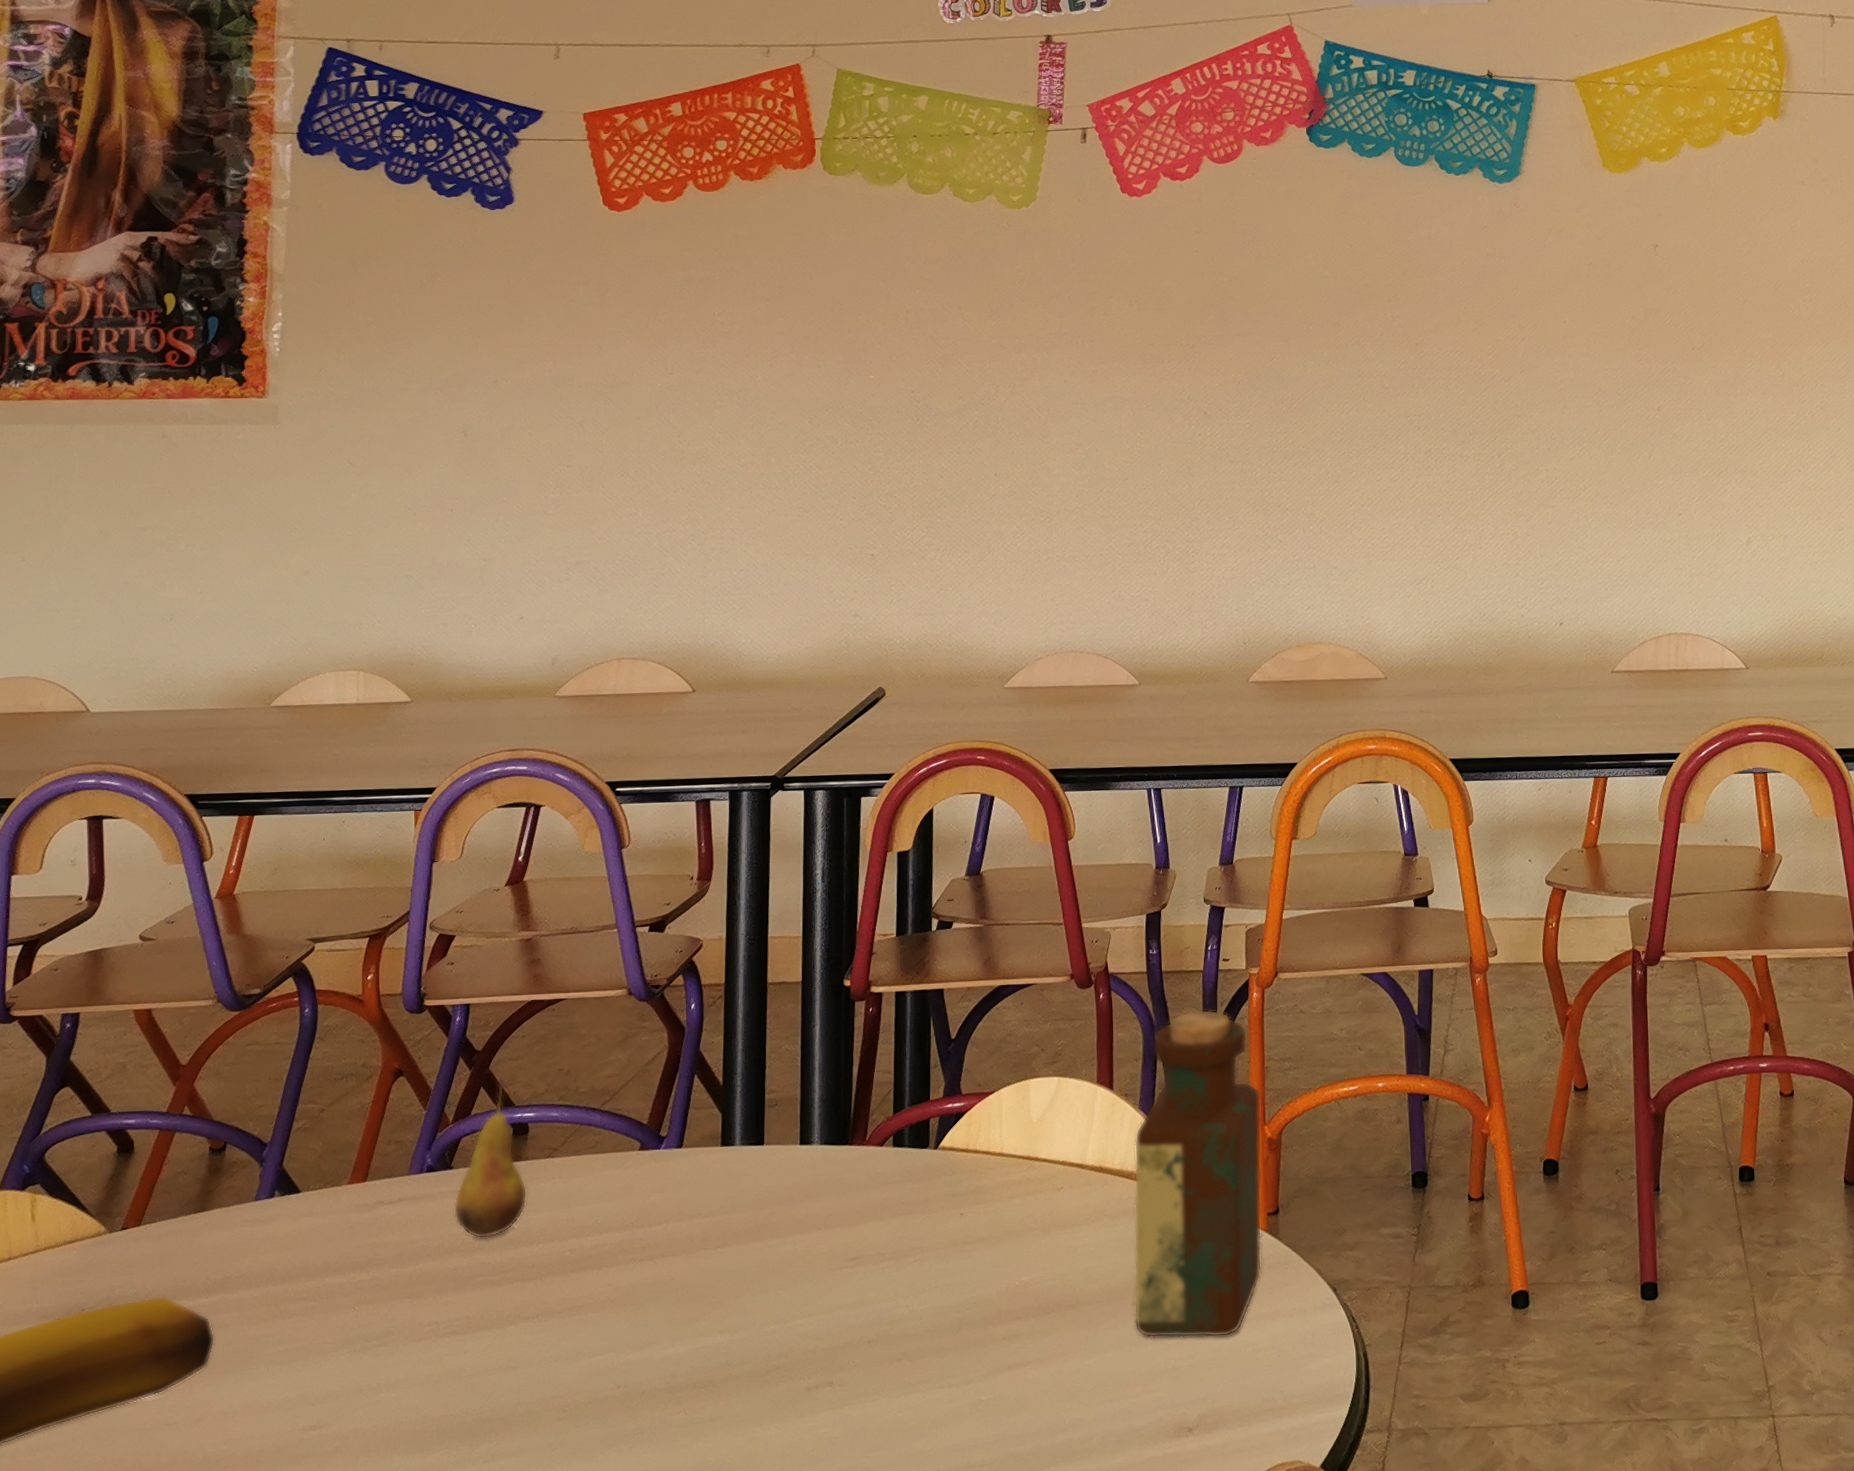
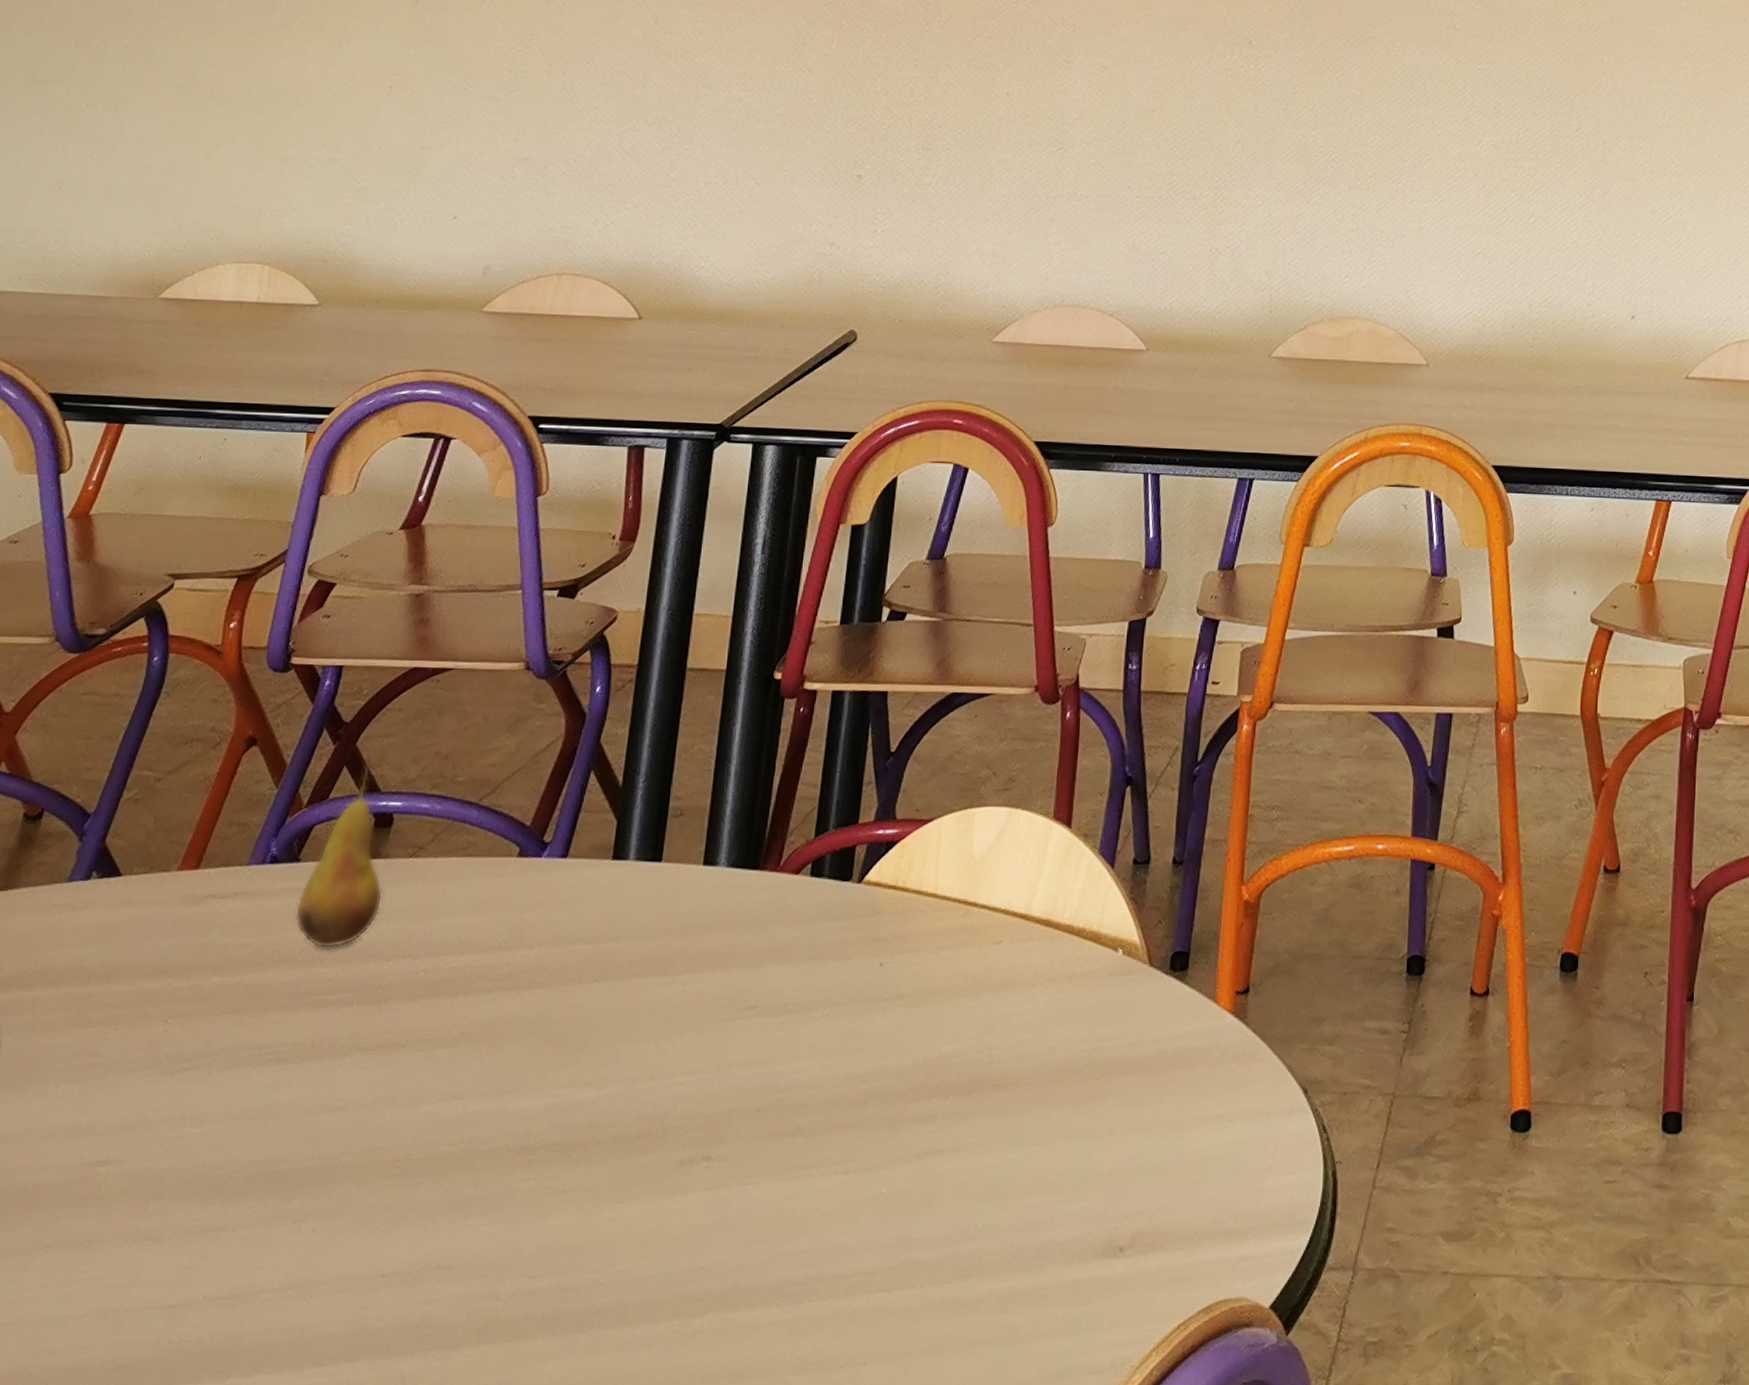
bottle: present [1134,1009,1262,1338] -> none [1069,740,1242,1139]

